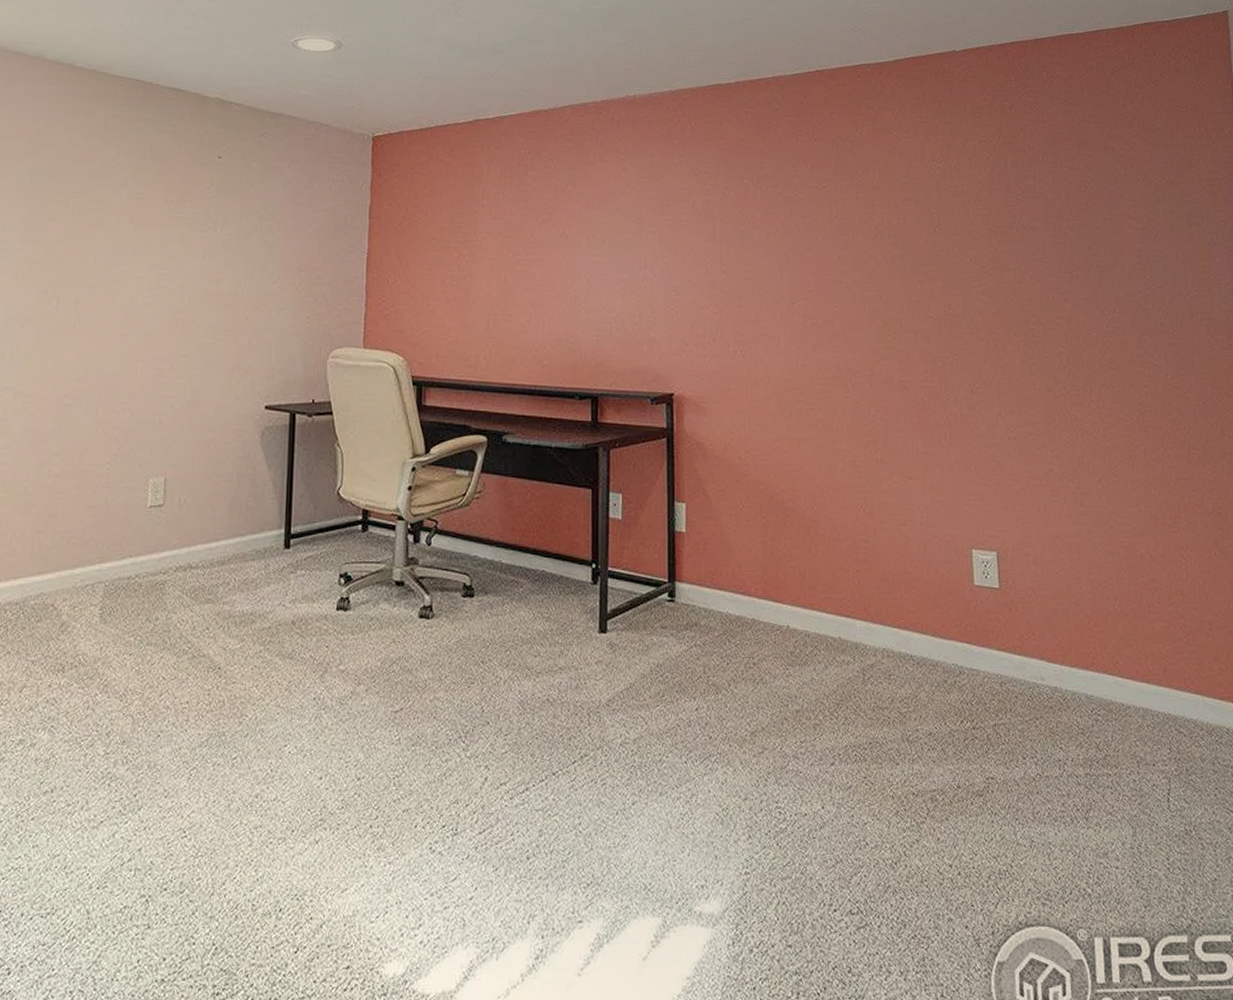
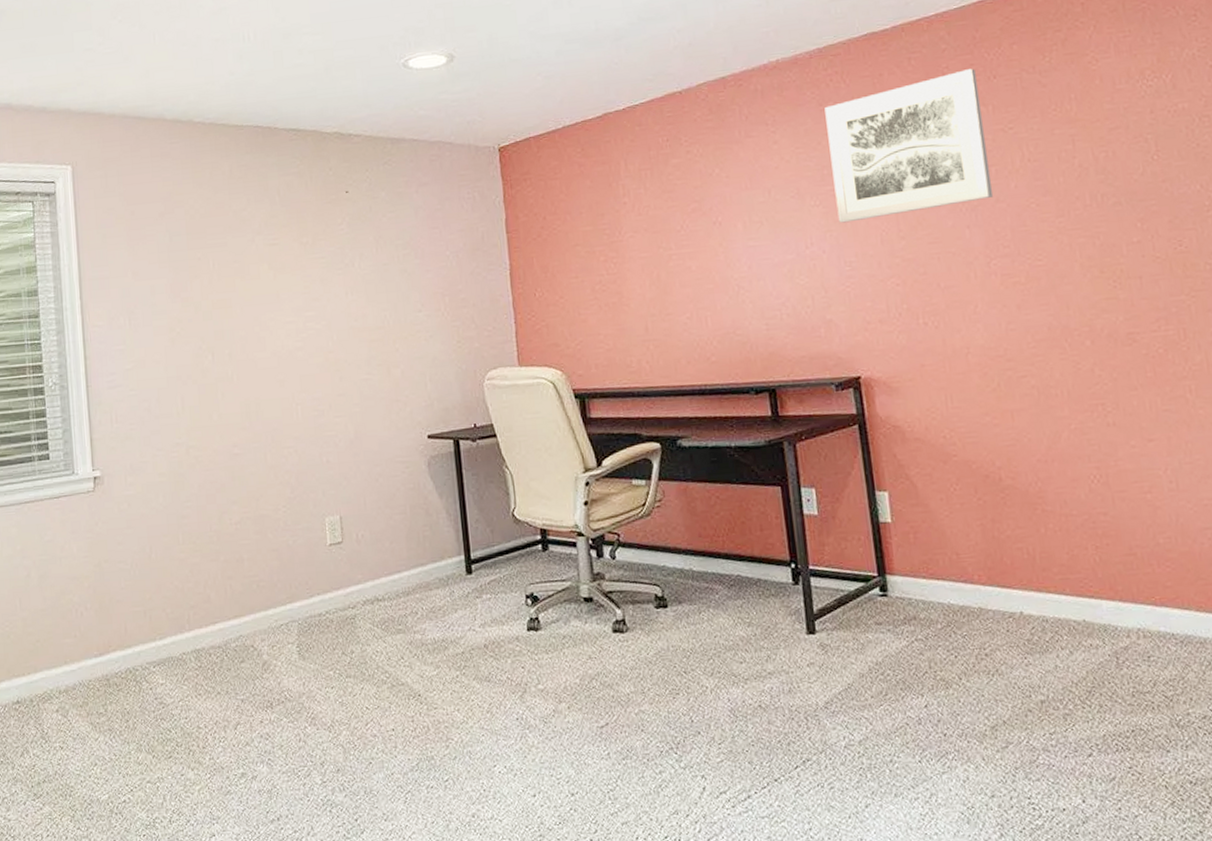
wall art: none [670,129,804,251] -> present [824,68,994,223]

